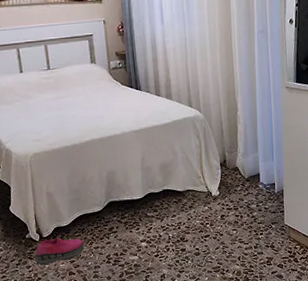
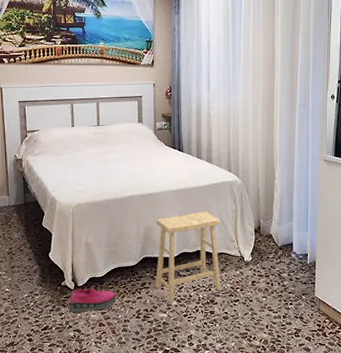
footstool: none [119,150,191,245] -> present [156,212,221,303]

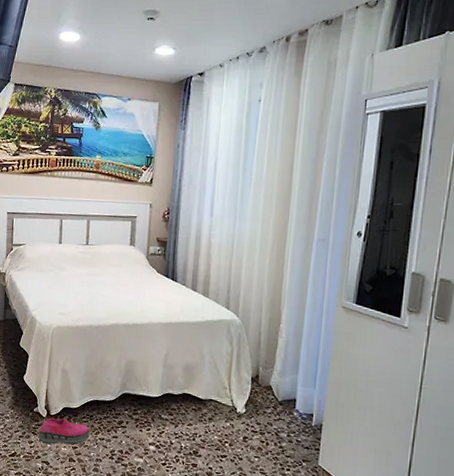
footstool: present [156,212,221,303] -> none [133,350,213,448]

